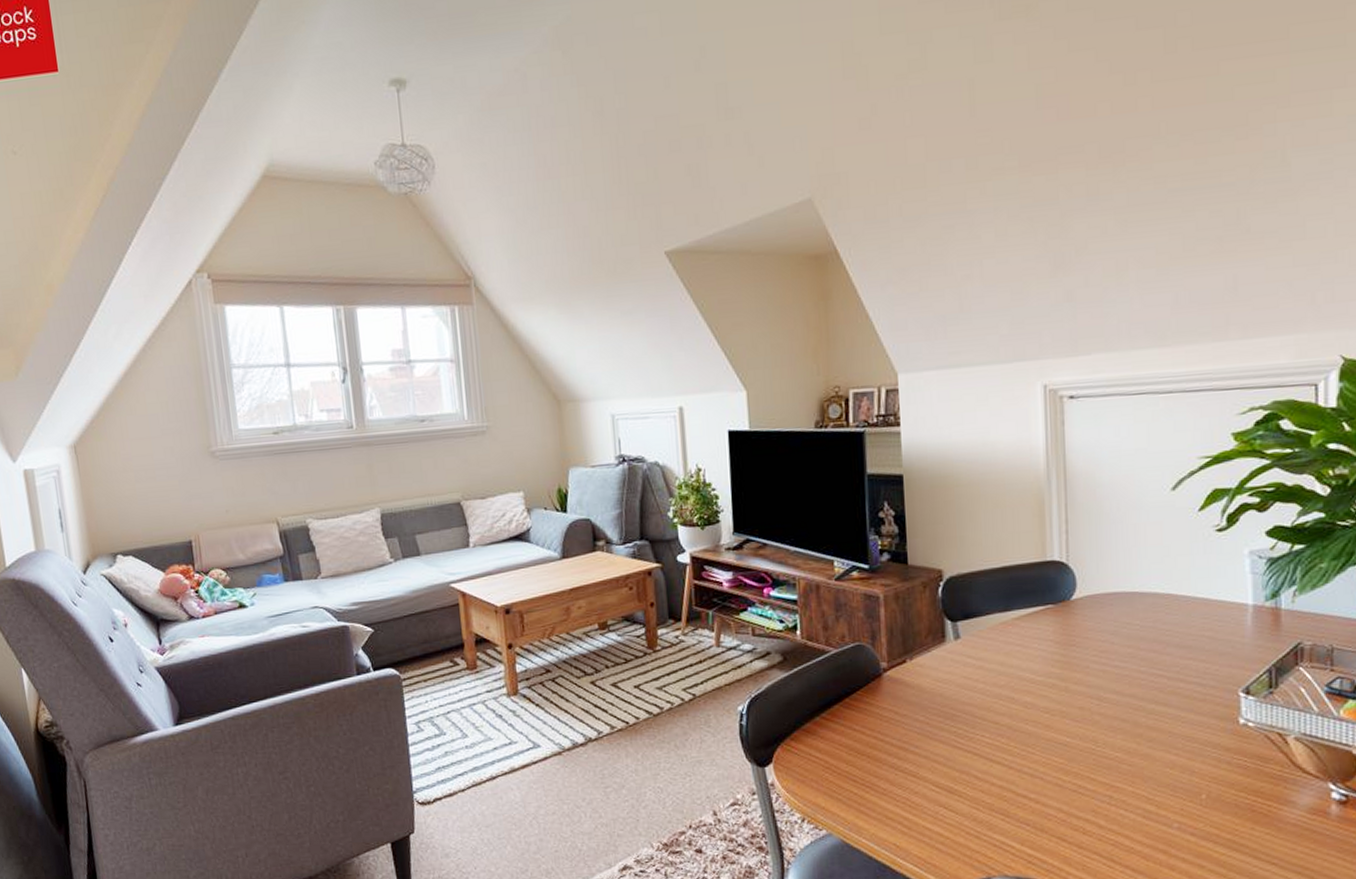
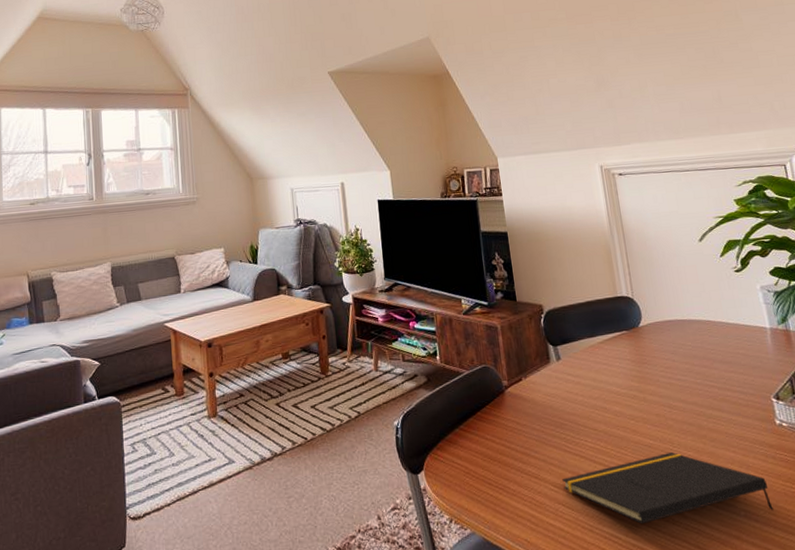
notepad: none [947,753,1217,833] -> present [562,452,774,525]

